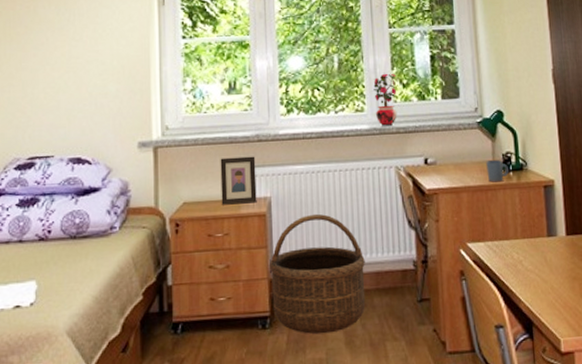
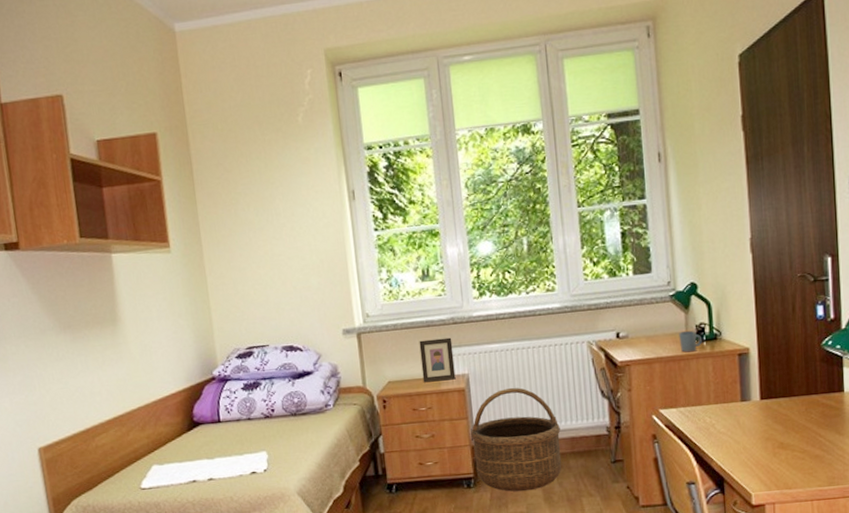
potted flower: present [373,73,397,127] -> none [563,251,588,305]

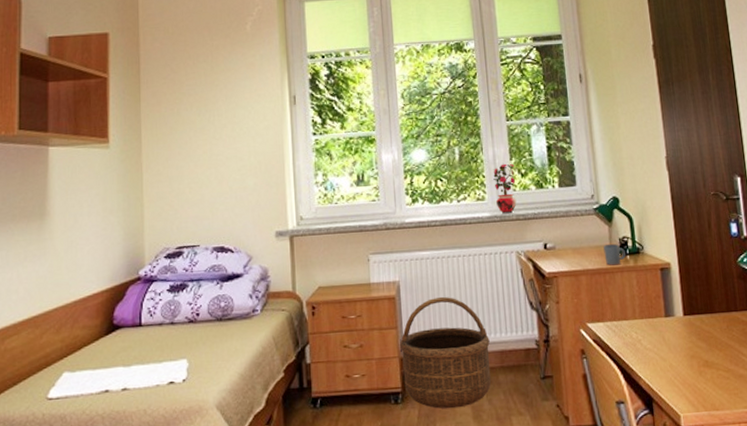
picture frame: present [419,337,456,383] -> none [351,243,387,289]
potted flower: none [563,251,588,305] -> present [493,163,517,214]

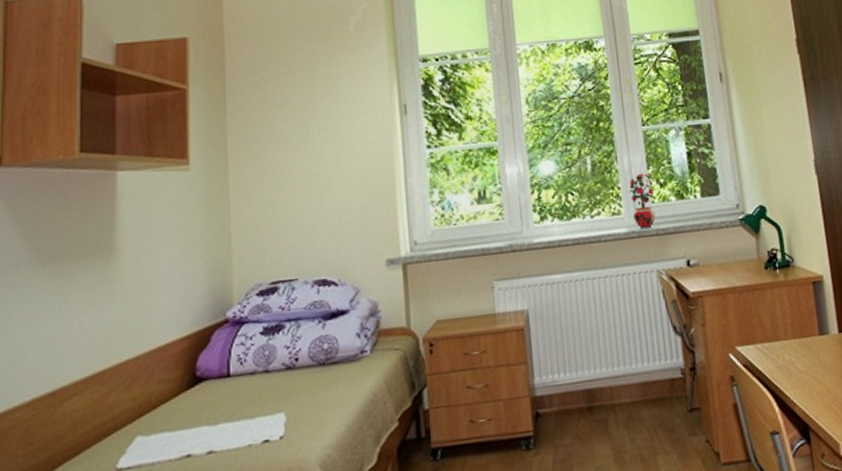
basket: present [399,296,492,409] -> none [529,324,634,453]
mug: present [603,243,626,266] -> none [751,257,776,282]

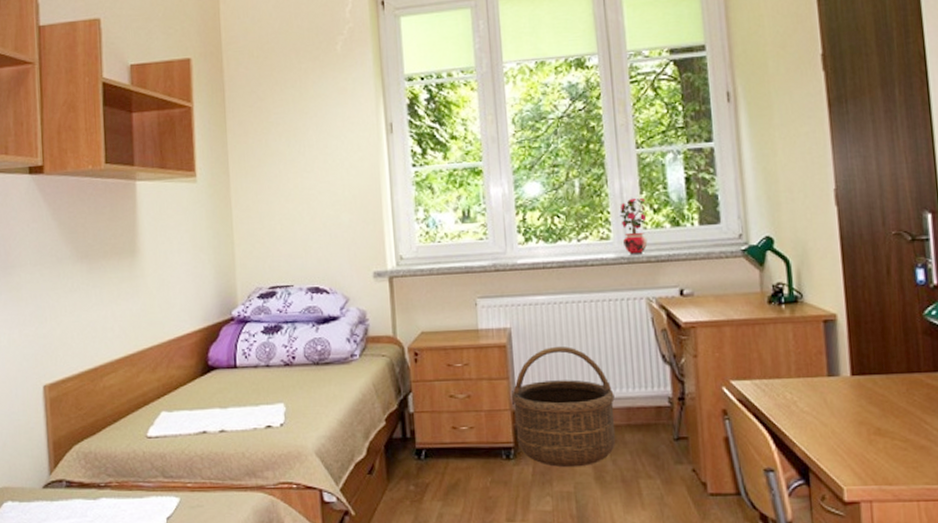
basket: none [529,324,634,453] -> present [511,346,616,468]

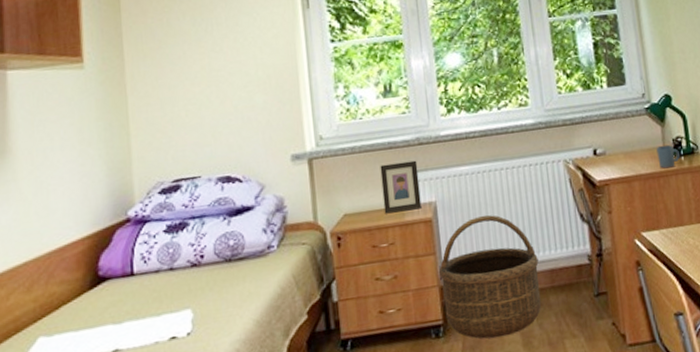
picture frame: none [456,286,497,336] -> present [380,160,422,214]
potted flower: present [620,197,648,256] -> none [536,63,563,120]
mug: none [752,290,781,316] -> present [656,145,681,169]

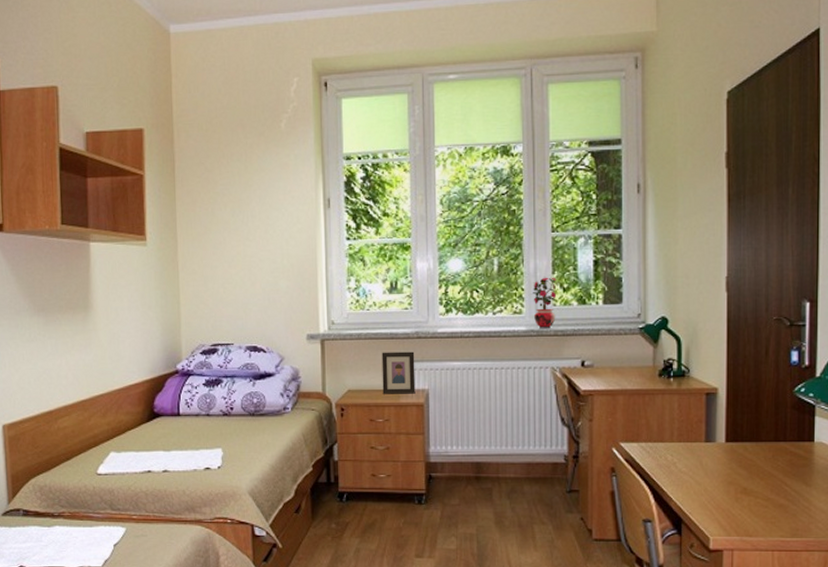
basket: present [438,215,542,339] -> none [425,407,517,513]
potted flower: none [536,63,563,120] -> present [533,277,557,329]
mug: present [656,145,681,169] -> none [646,365,670,387]

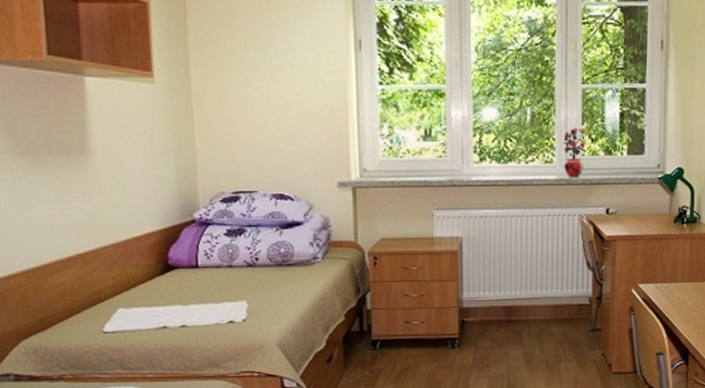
picture frame: present [381,351,416,394] -> none [415,199,449,242]

